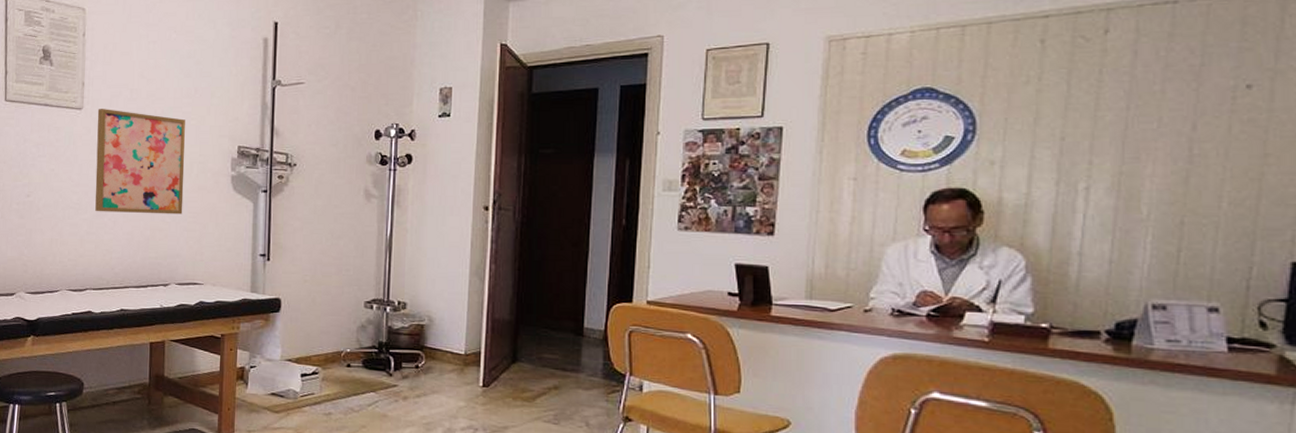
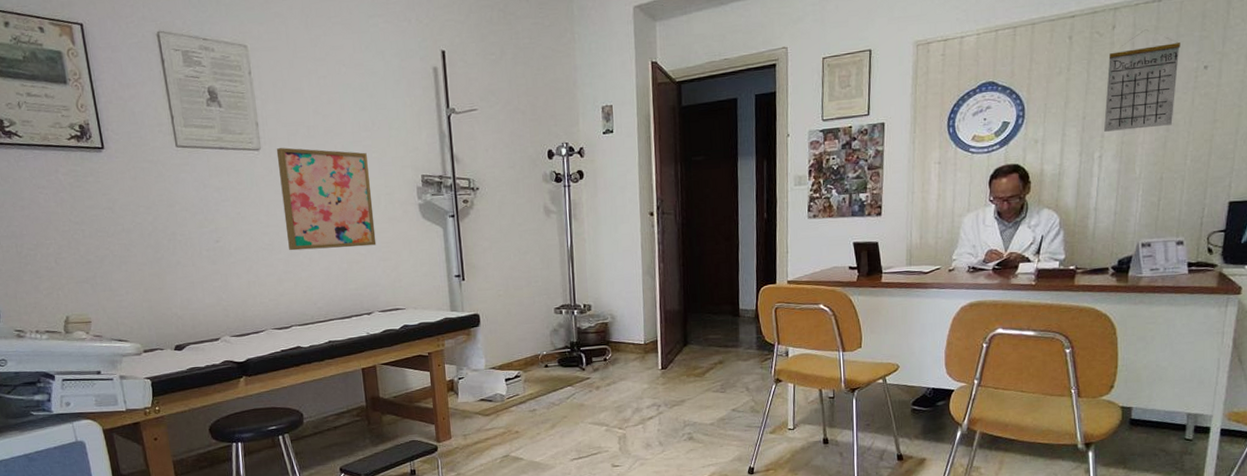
calendar: none [1091,36,1208,158] -> present [1103,29,1180,132]

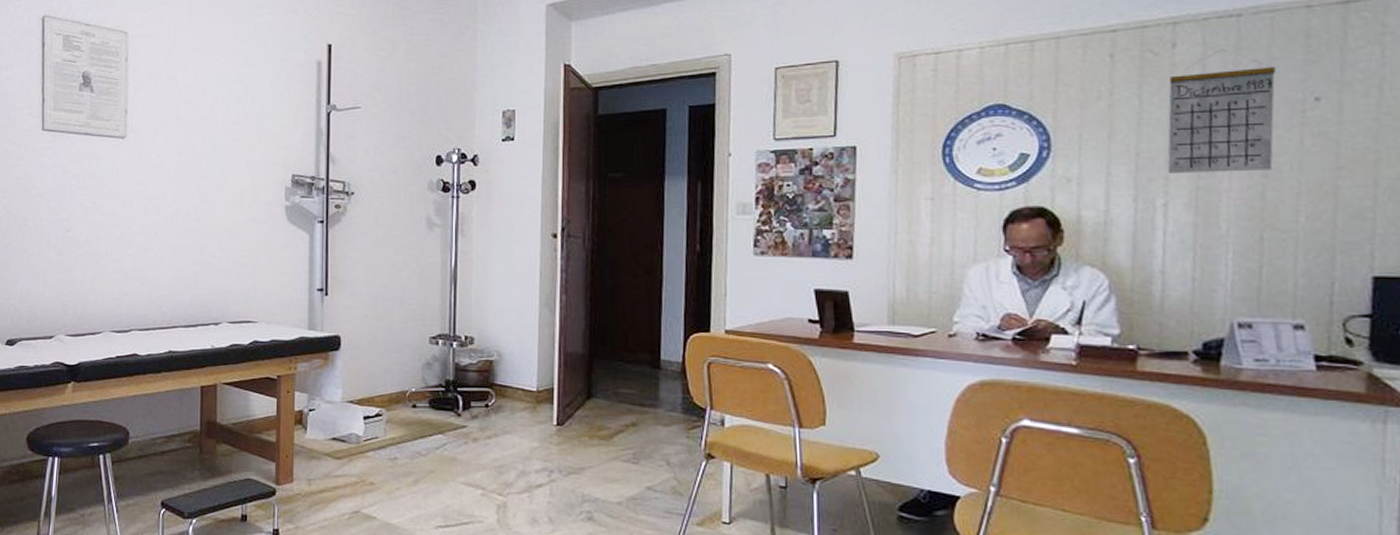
wall art: present [276,147,377,251] -> none [140,137,236,248]

